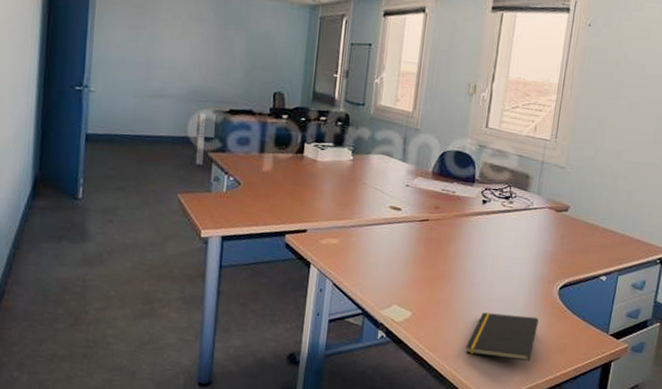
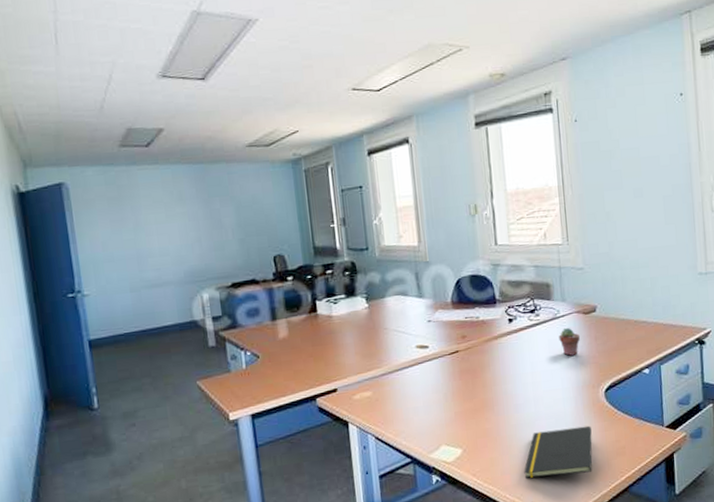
potted succulent: none [526,220,548,248] -> present [558,327,581,356]

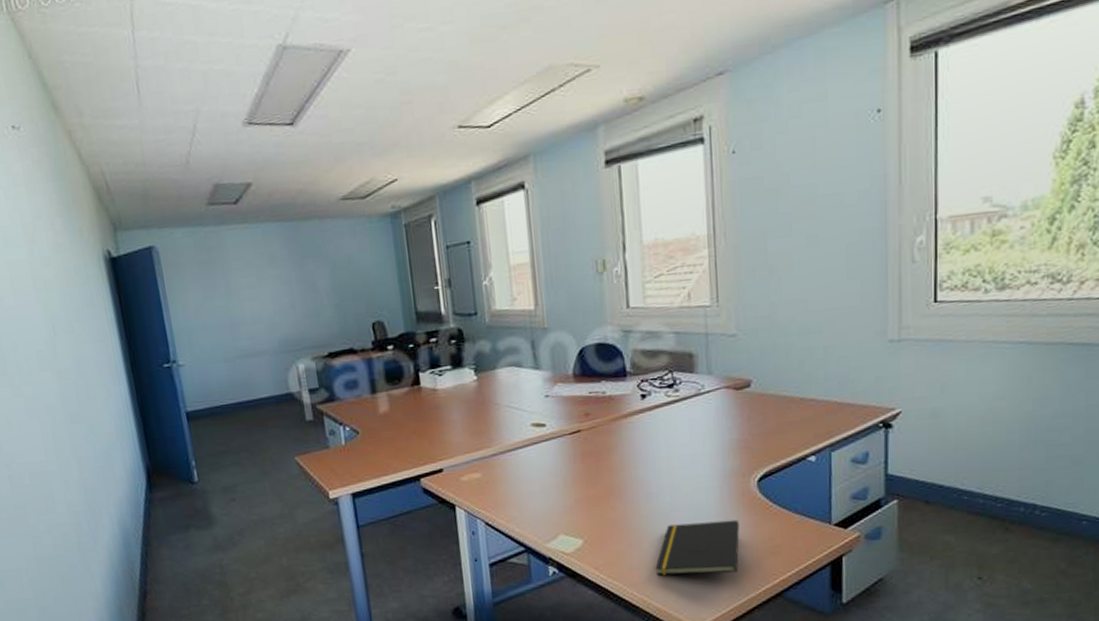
potted succulent: present [558,327,581,356] -> none [702,405,730,439]

